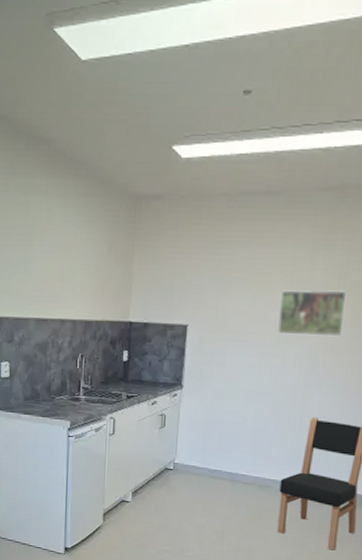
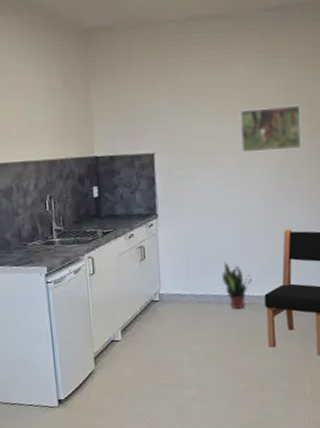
potted plant: none [239,441,270,491] -> present [222,262,252,310]

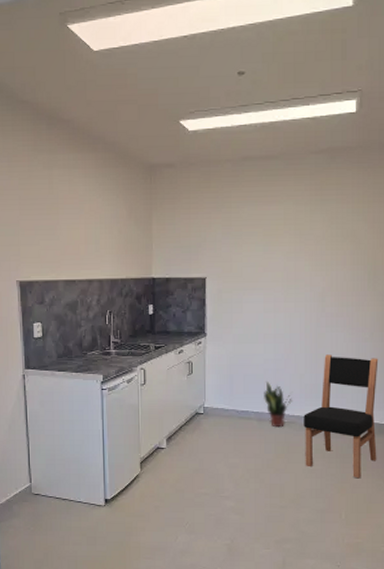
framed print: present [240,105,302,153] -> none [286,239,345,281]

